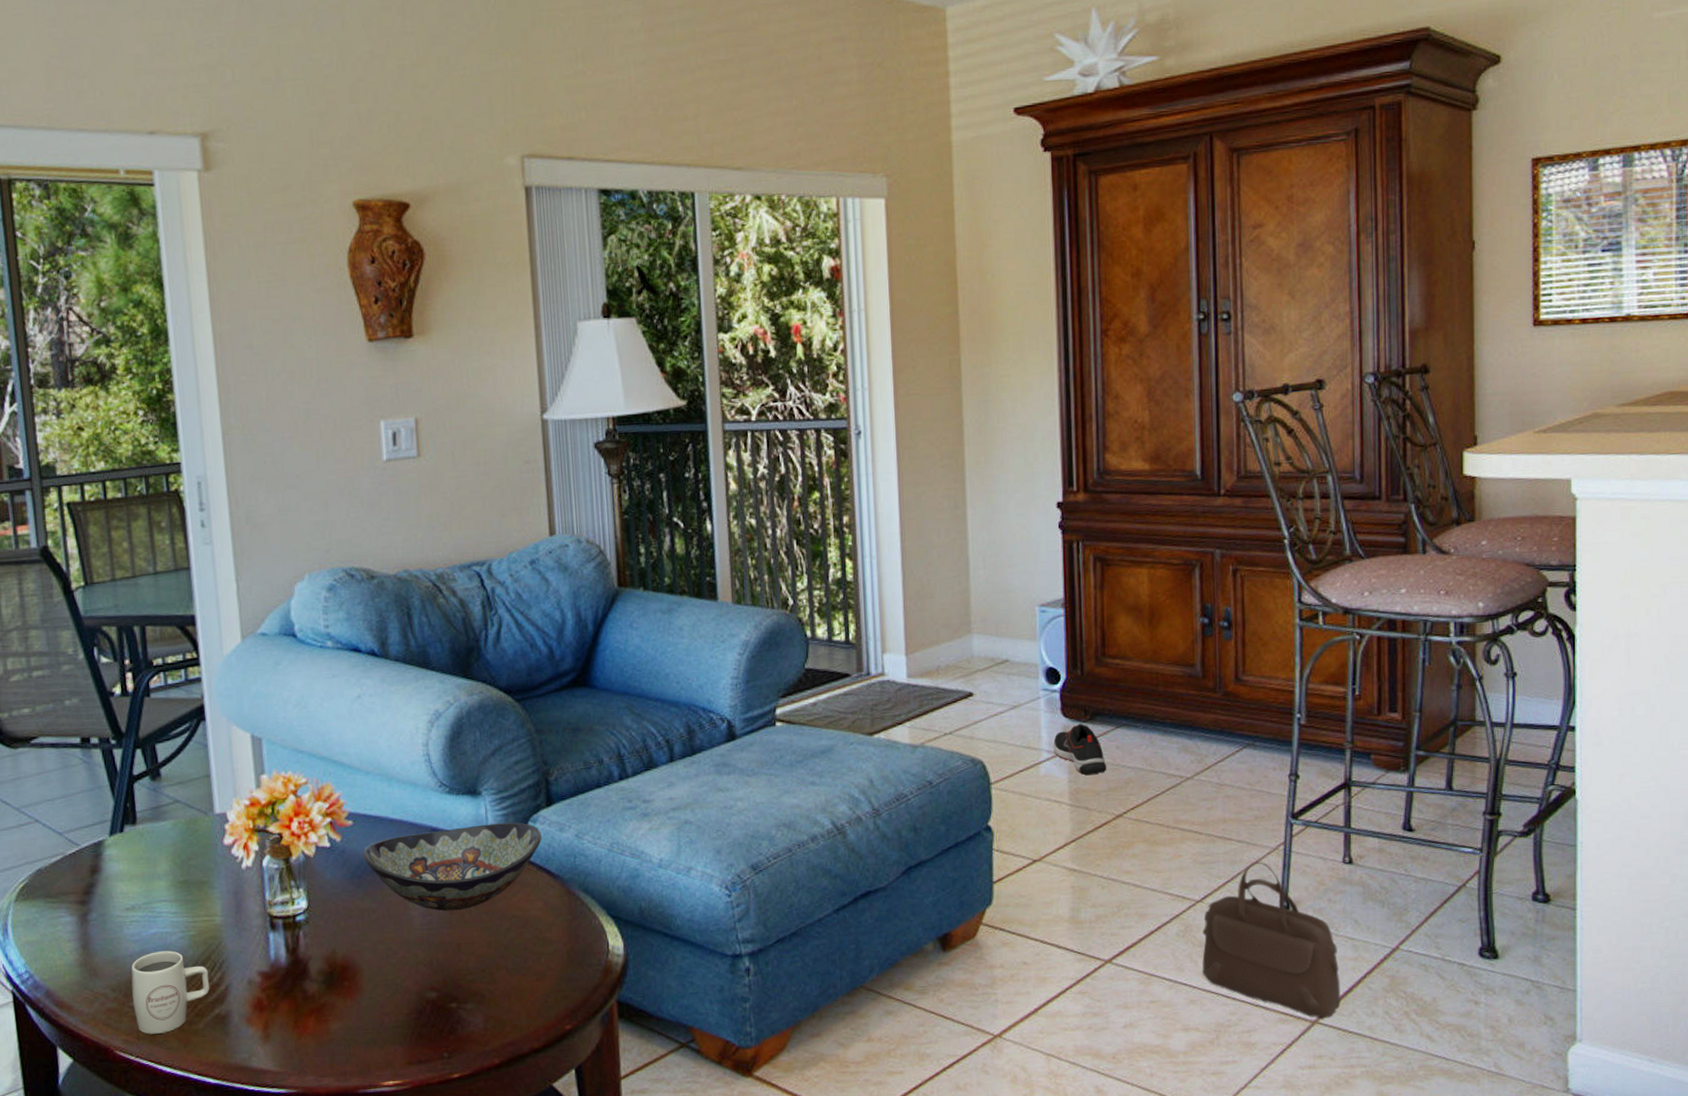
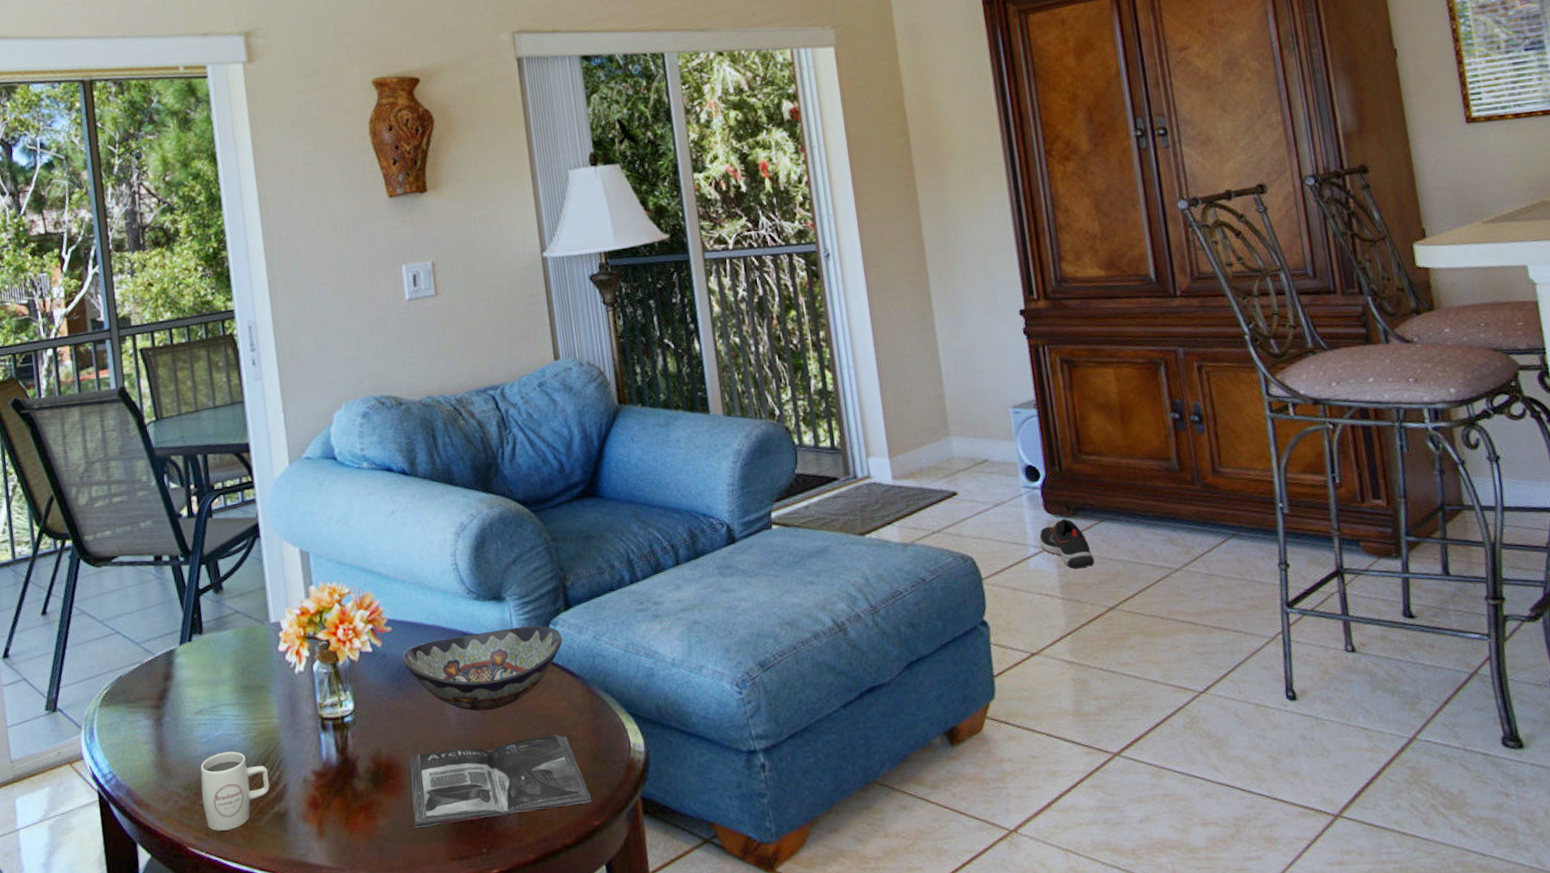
magazine: none [367,936,565,1031] -> present [409,735,593,828]
handbag: present [1201,861,1341,1019] -> none [1209,651,1363,813]

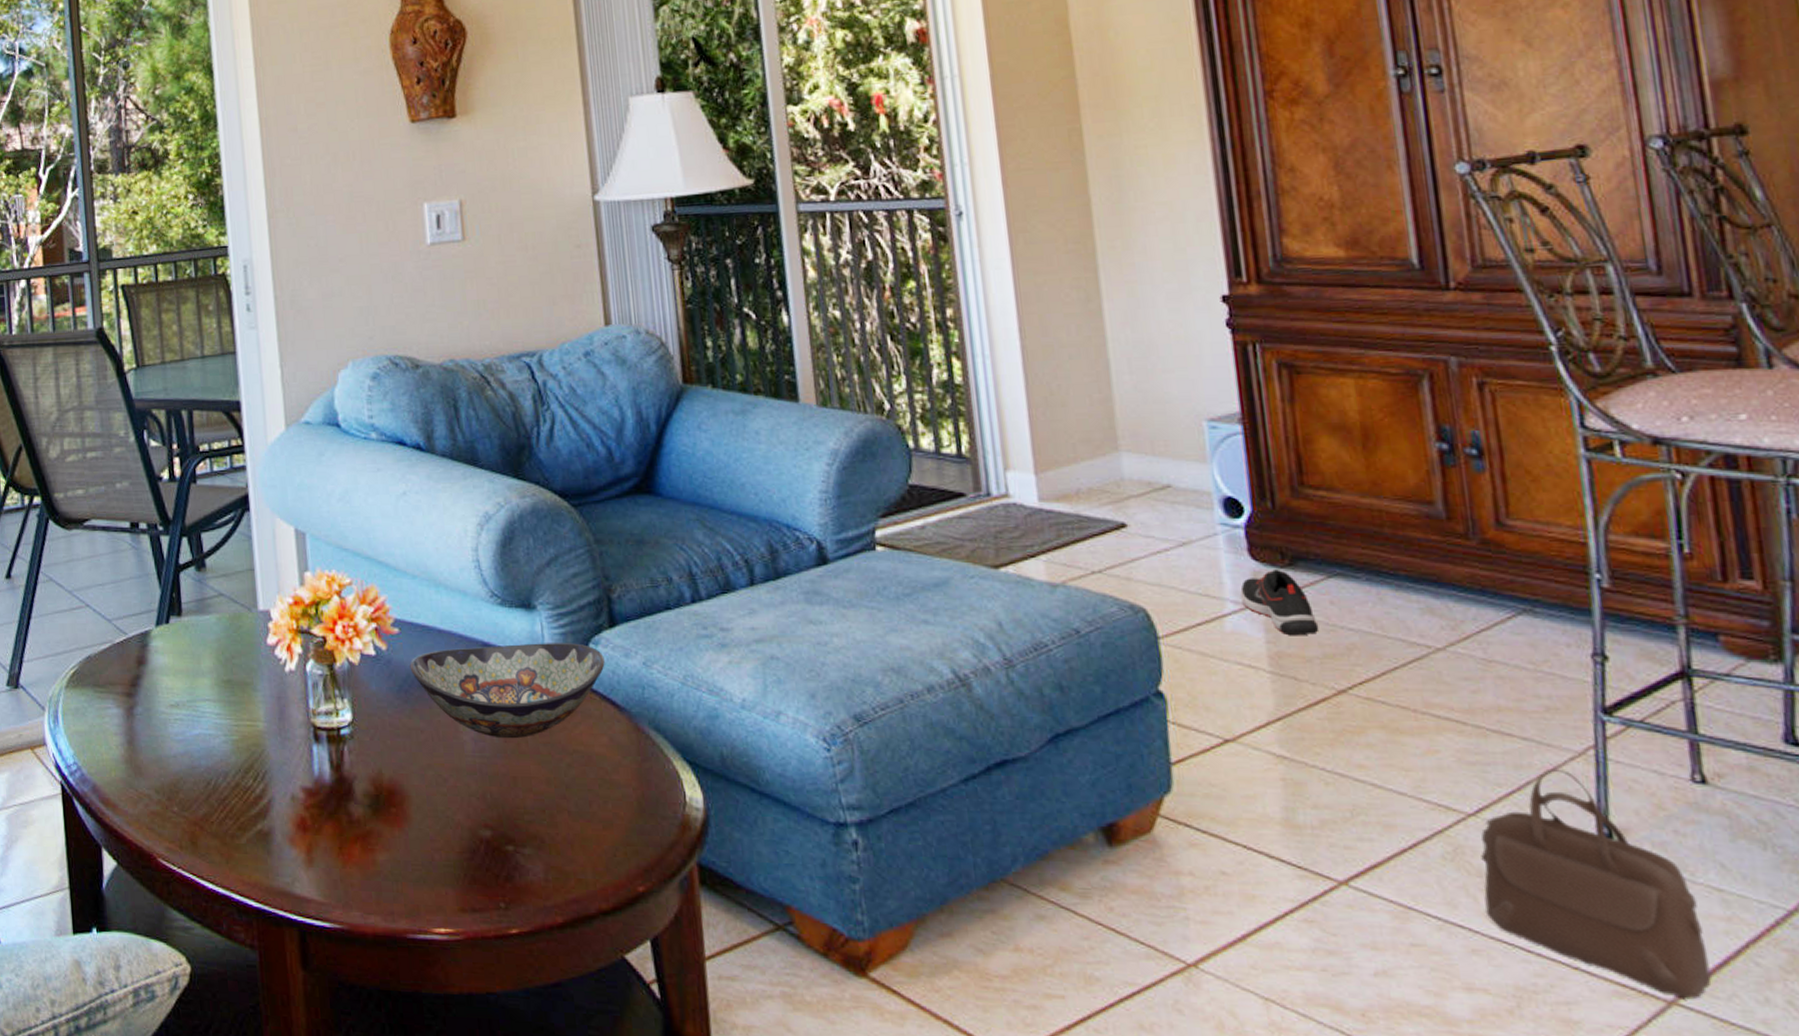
mug: present [200,751,270,831] -> none [174,754,253,845]
magazine: present [409,735,593,828] -> none [415,776,636,869]
handbag: none [1209,651,1363,813] -> present [1480,768,1712,1000]

